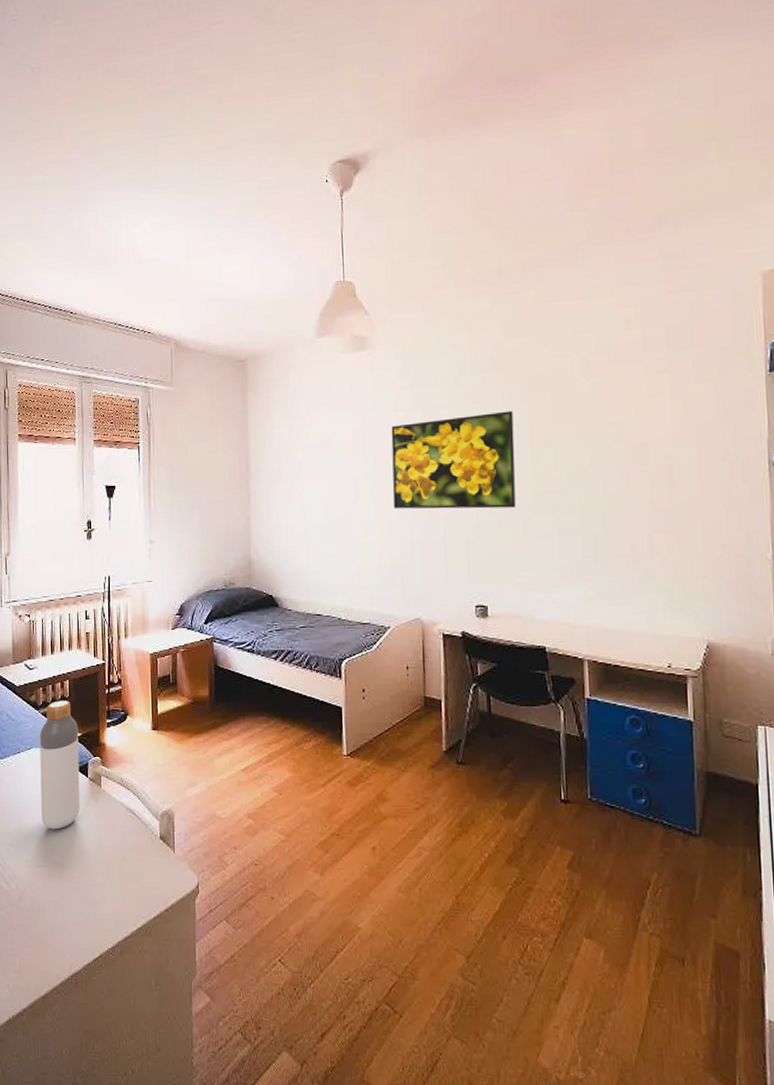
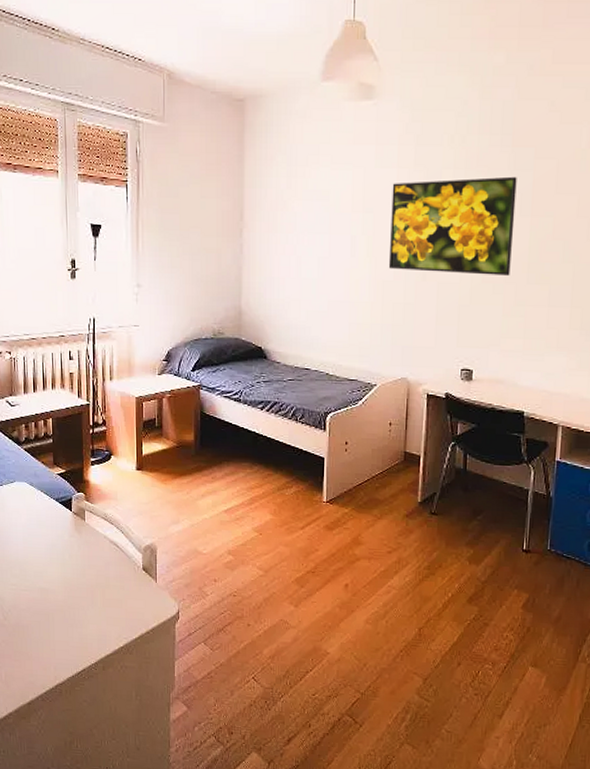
bottle: present [39,700,81,830] -> none [22,437,64,558]

